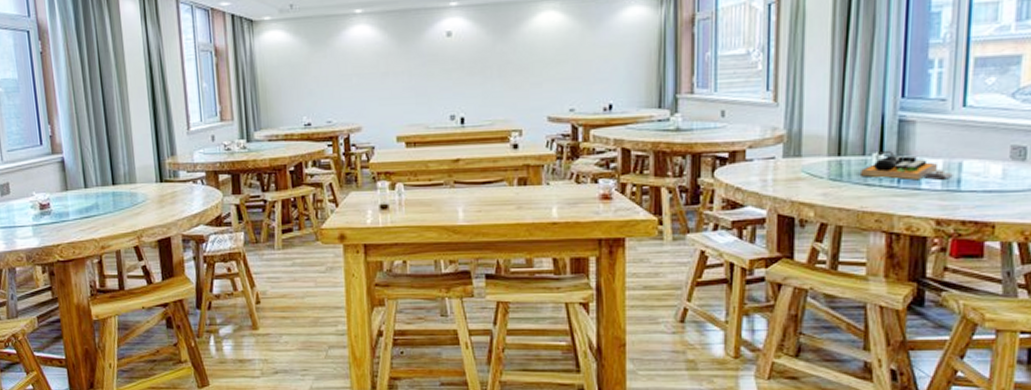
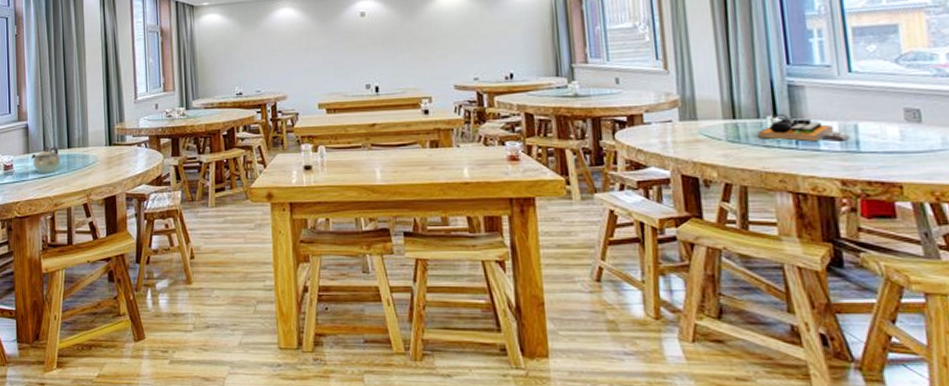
teapot: none [71,182,105,214] -> present [31,146,60,174]

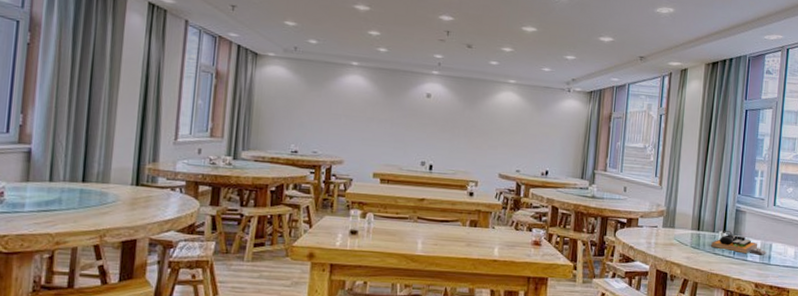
teapot: present [31,146,60,174] -> none [31,176,71,208]

